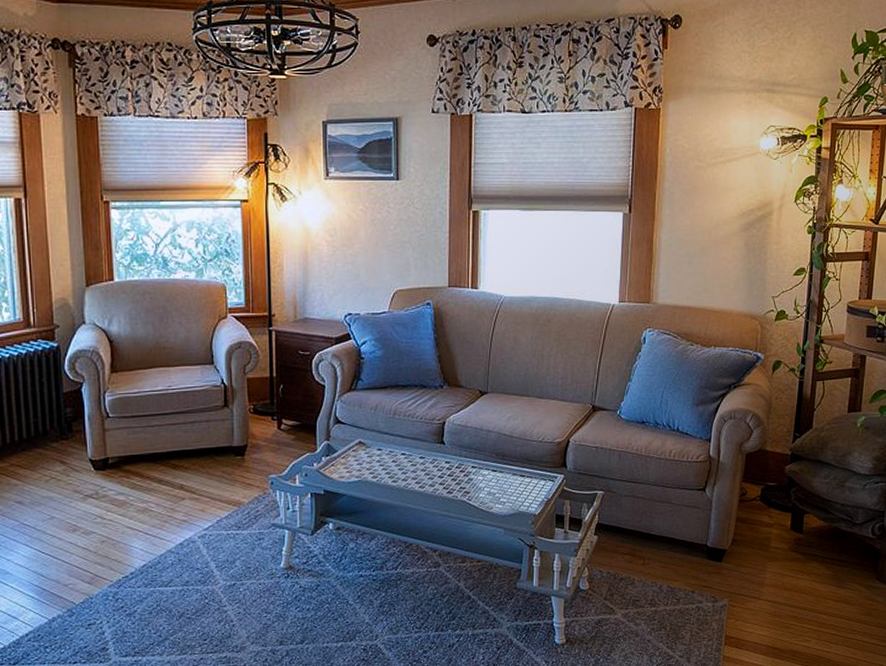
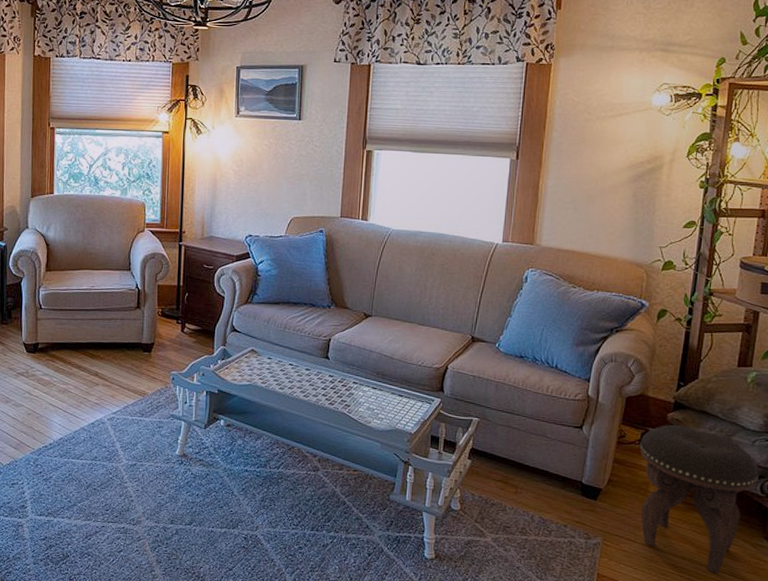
footstool: none [760,477,870,620] -> present [640,425,759,573]

